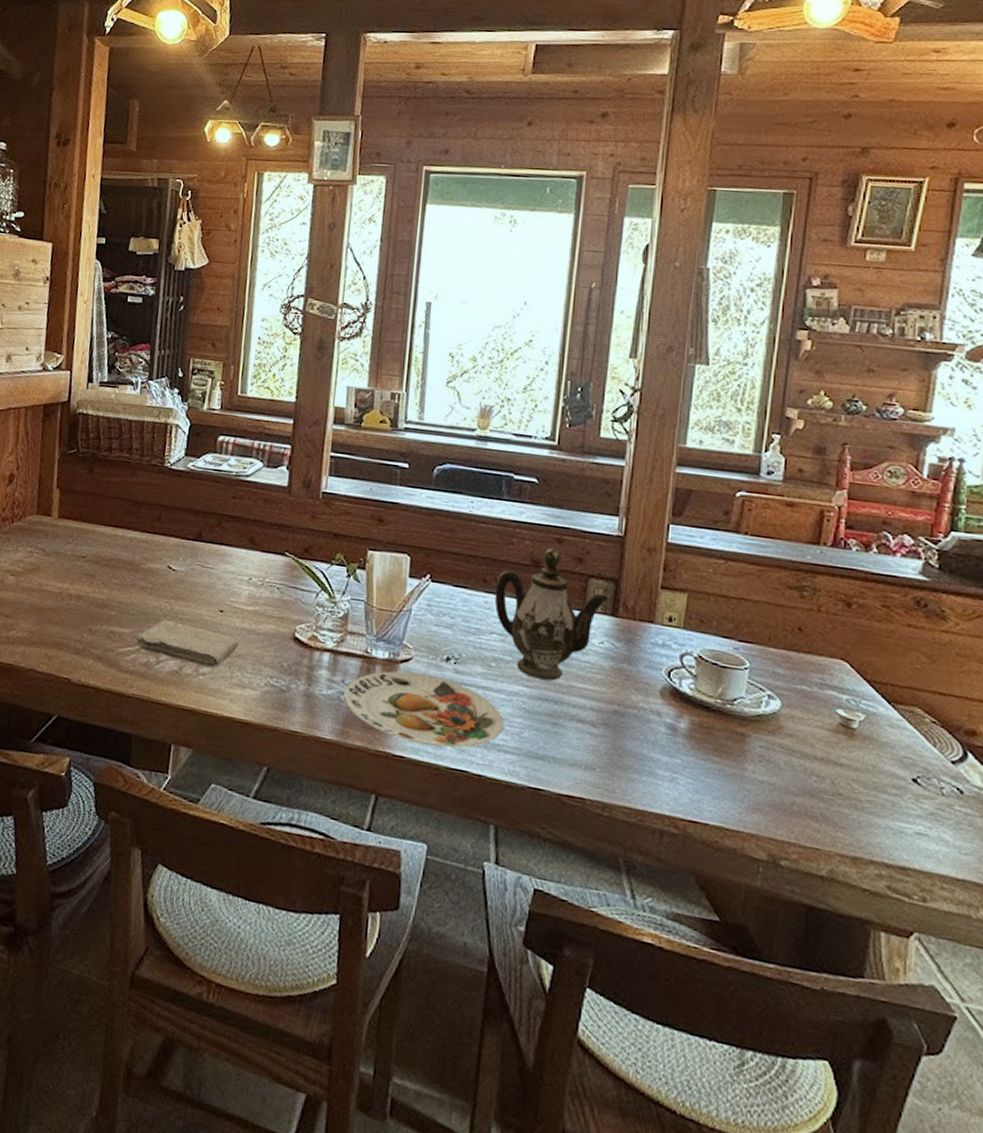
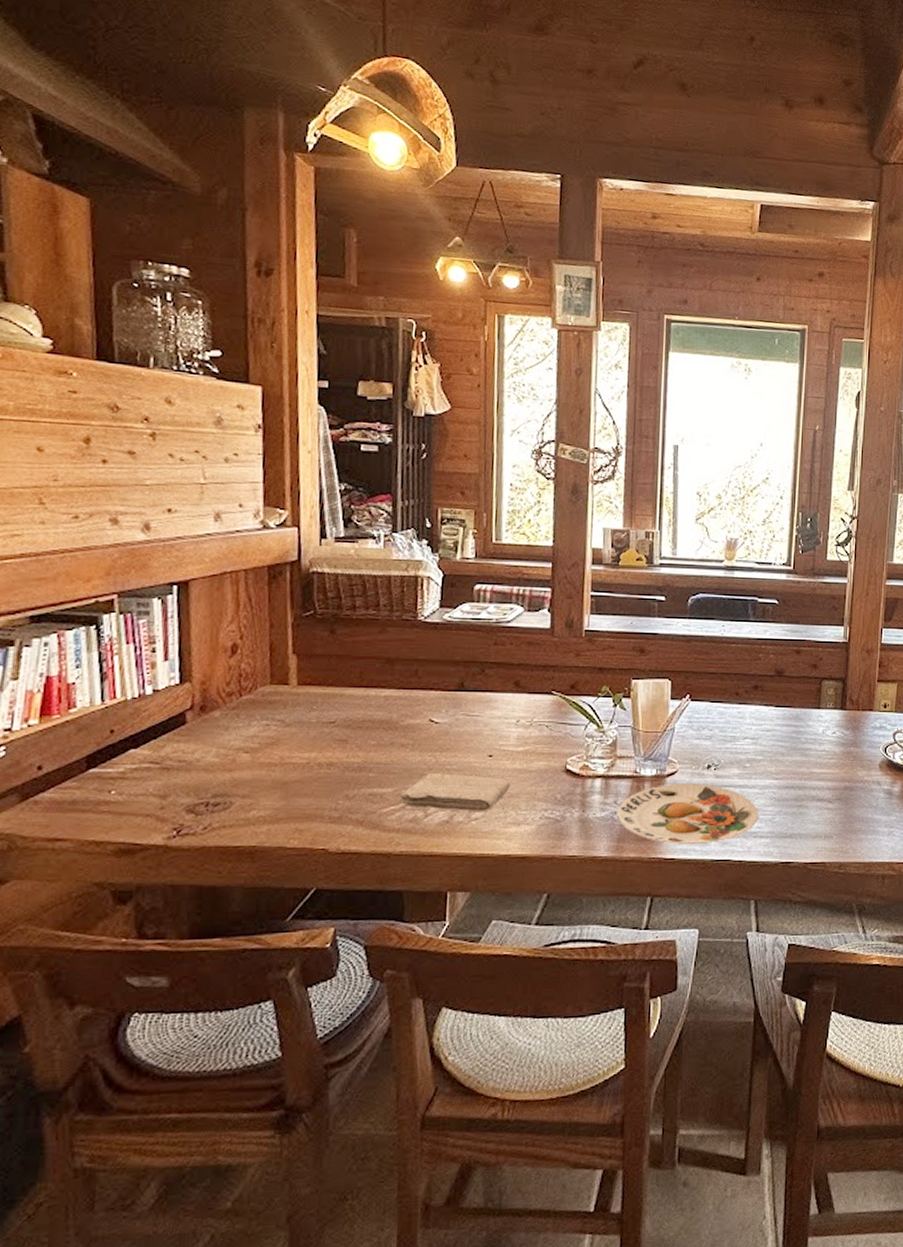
teapot: present [494,547,610,681] -> none [746,658,839,771]

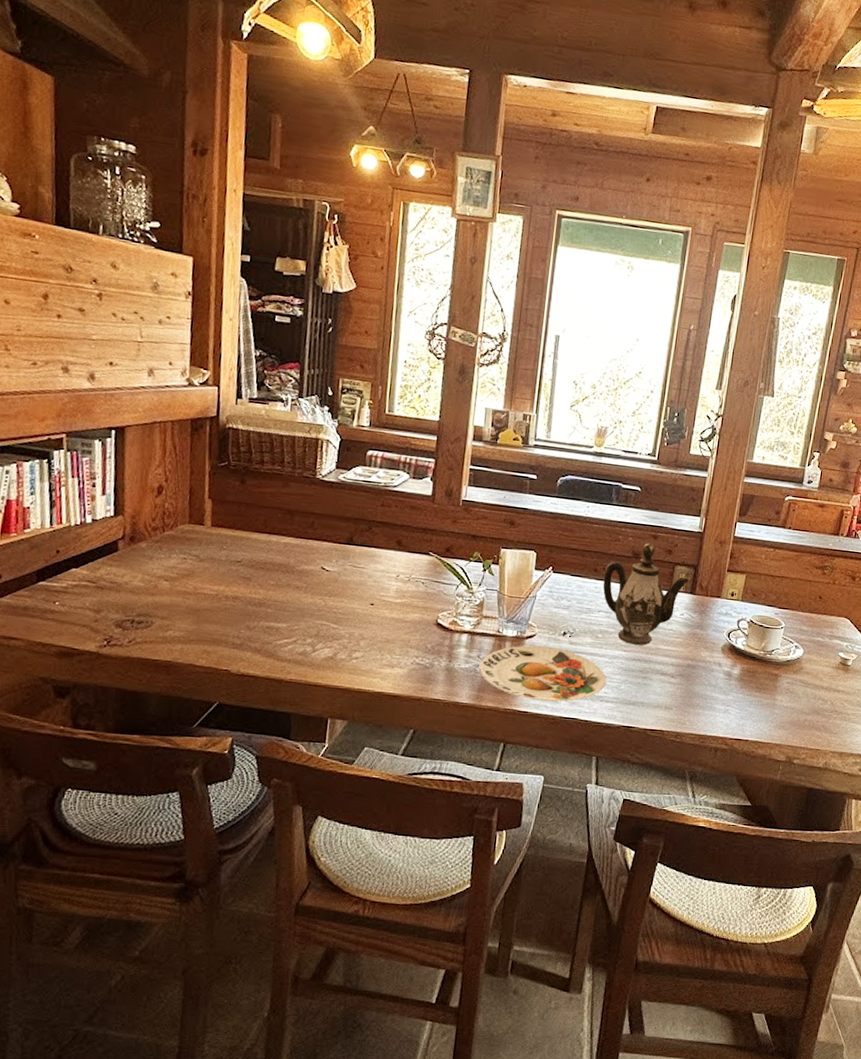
washcloth: present [400,772,511,811] -> none [292,613,389,652]
teapot: none [746,658,839,771] -> present [602,542,690,645]

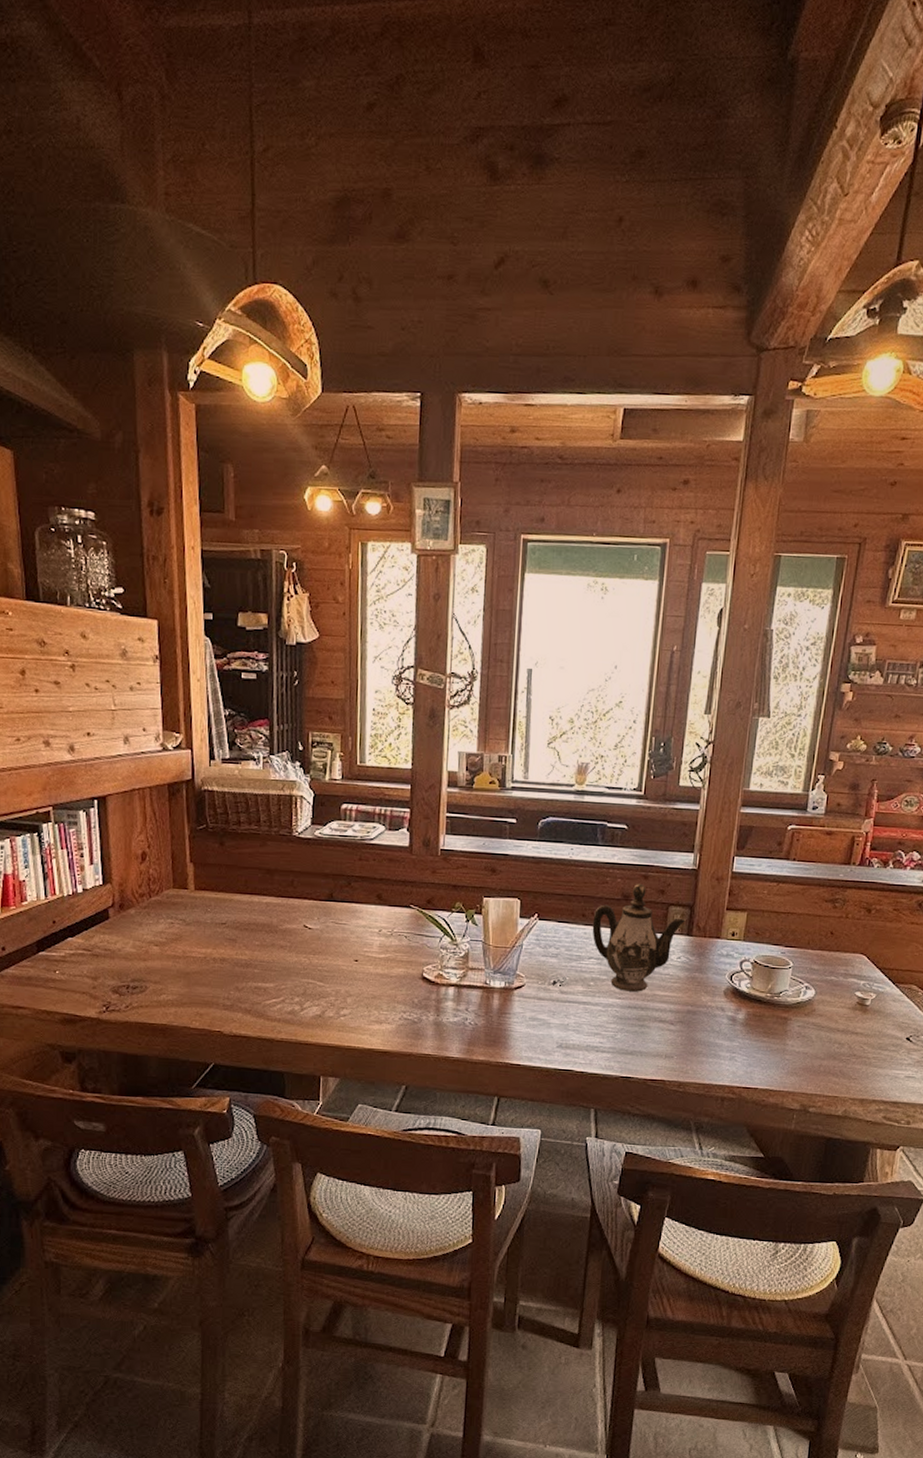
plate: present [479,645,606,702] -> none [469,996,601,1054]

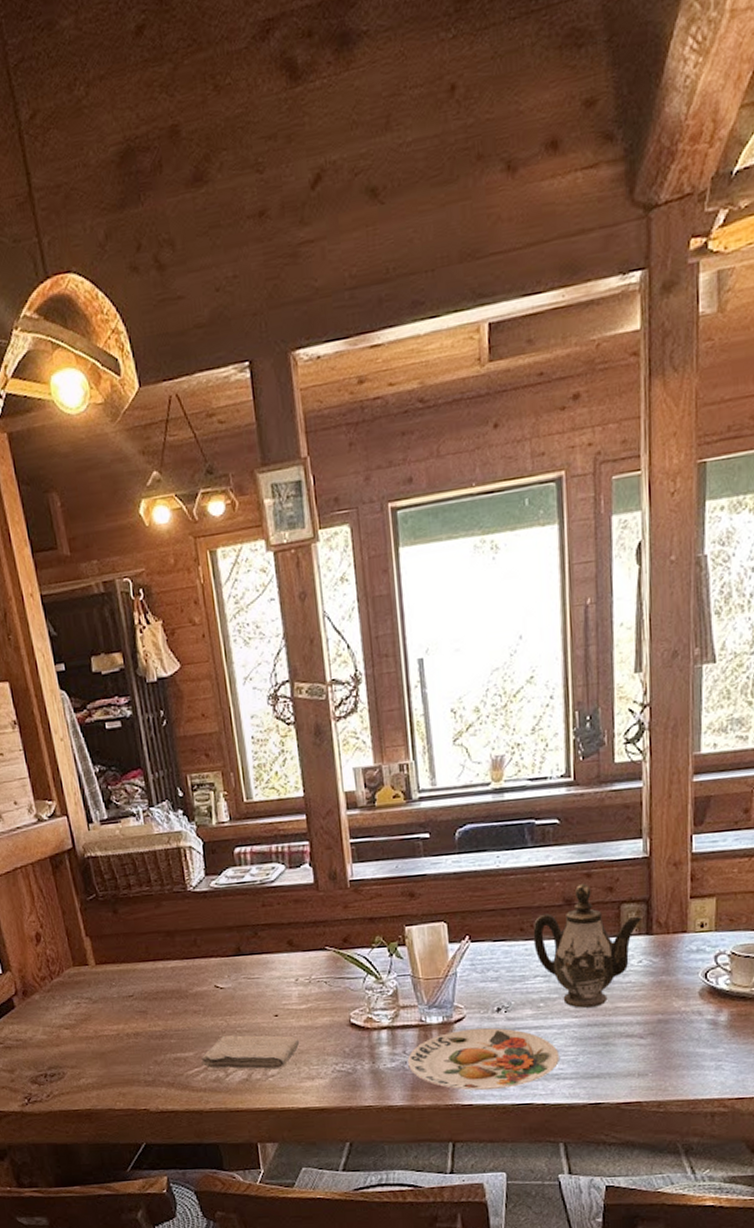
washcloth: none [280,972,374,1009] -> present [201,1034,300,1070]
plate: none [469,996,601,1054] -> present [408,1028,559,1091]

